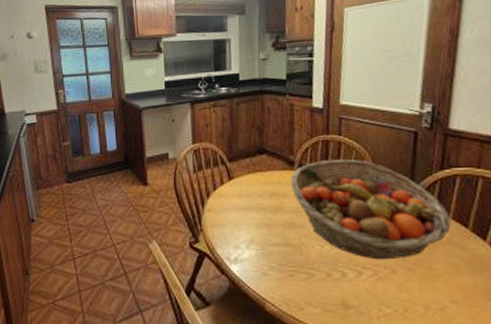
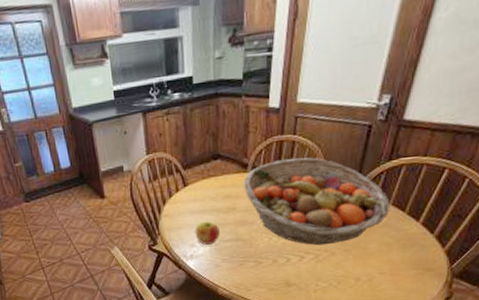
apple: none [239,220,267,247] -> present [194,221,220,245]

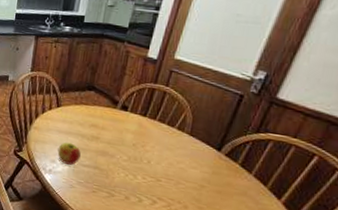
fruit basket: present [243,157,390,246] -> none [111,105,252,199]

